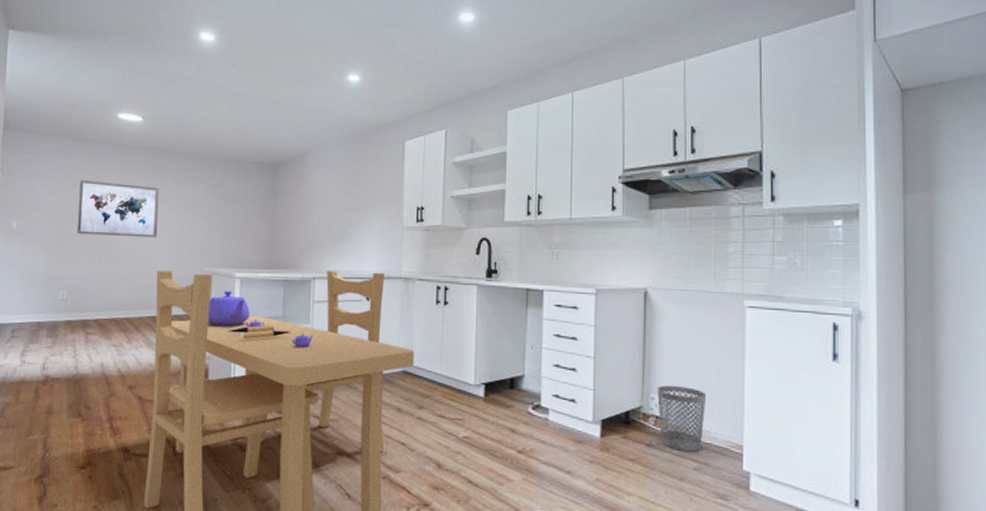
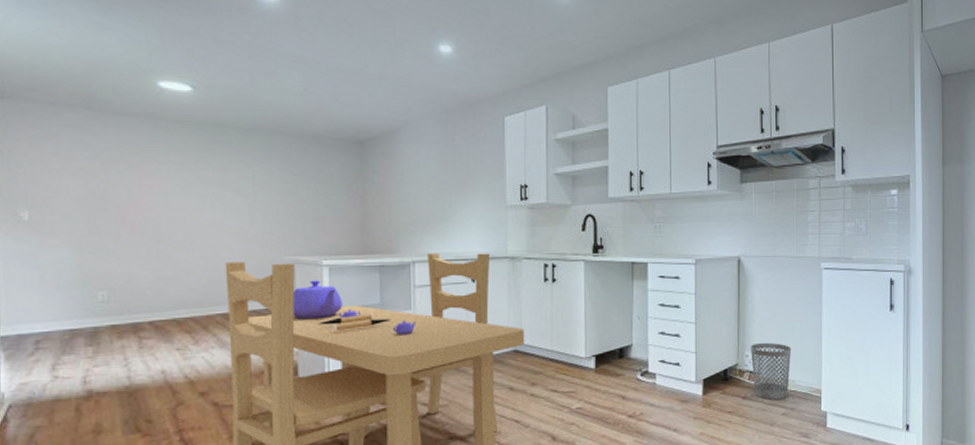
wall art: present [76,179,159,238] -> none [112,160,222,226]

